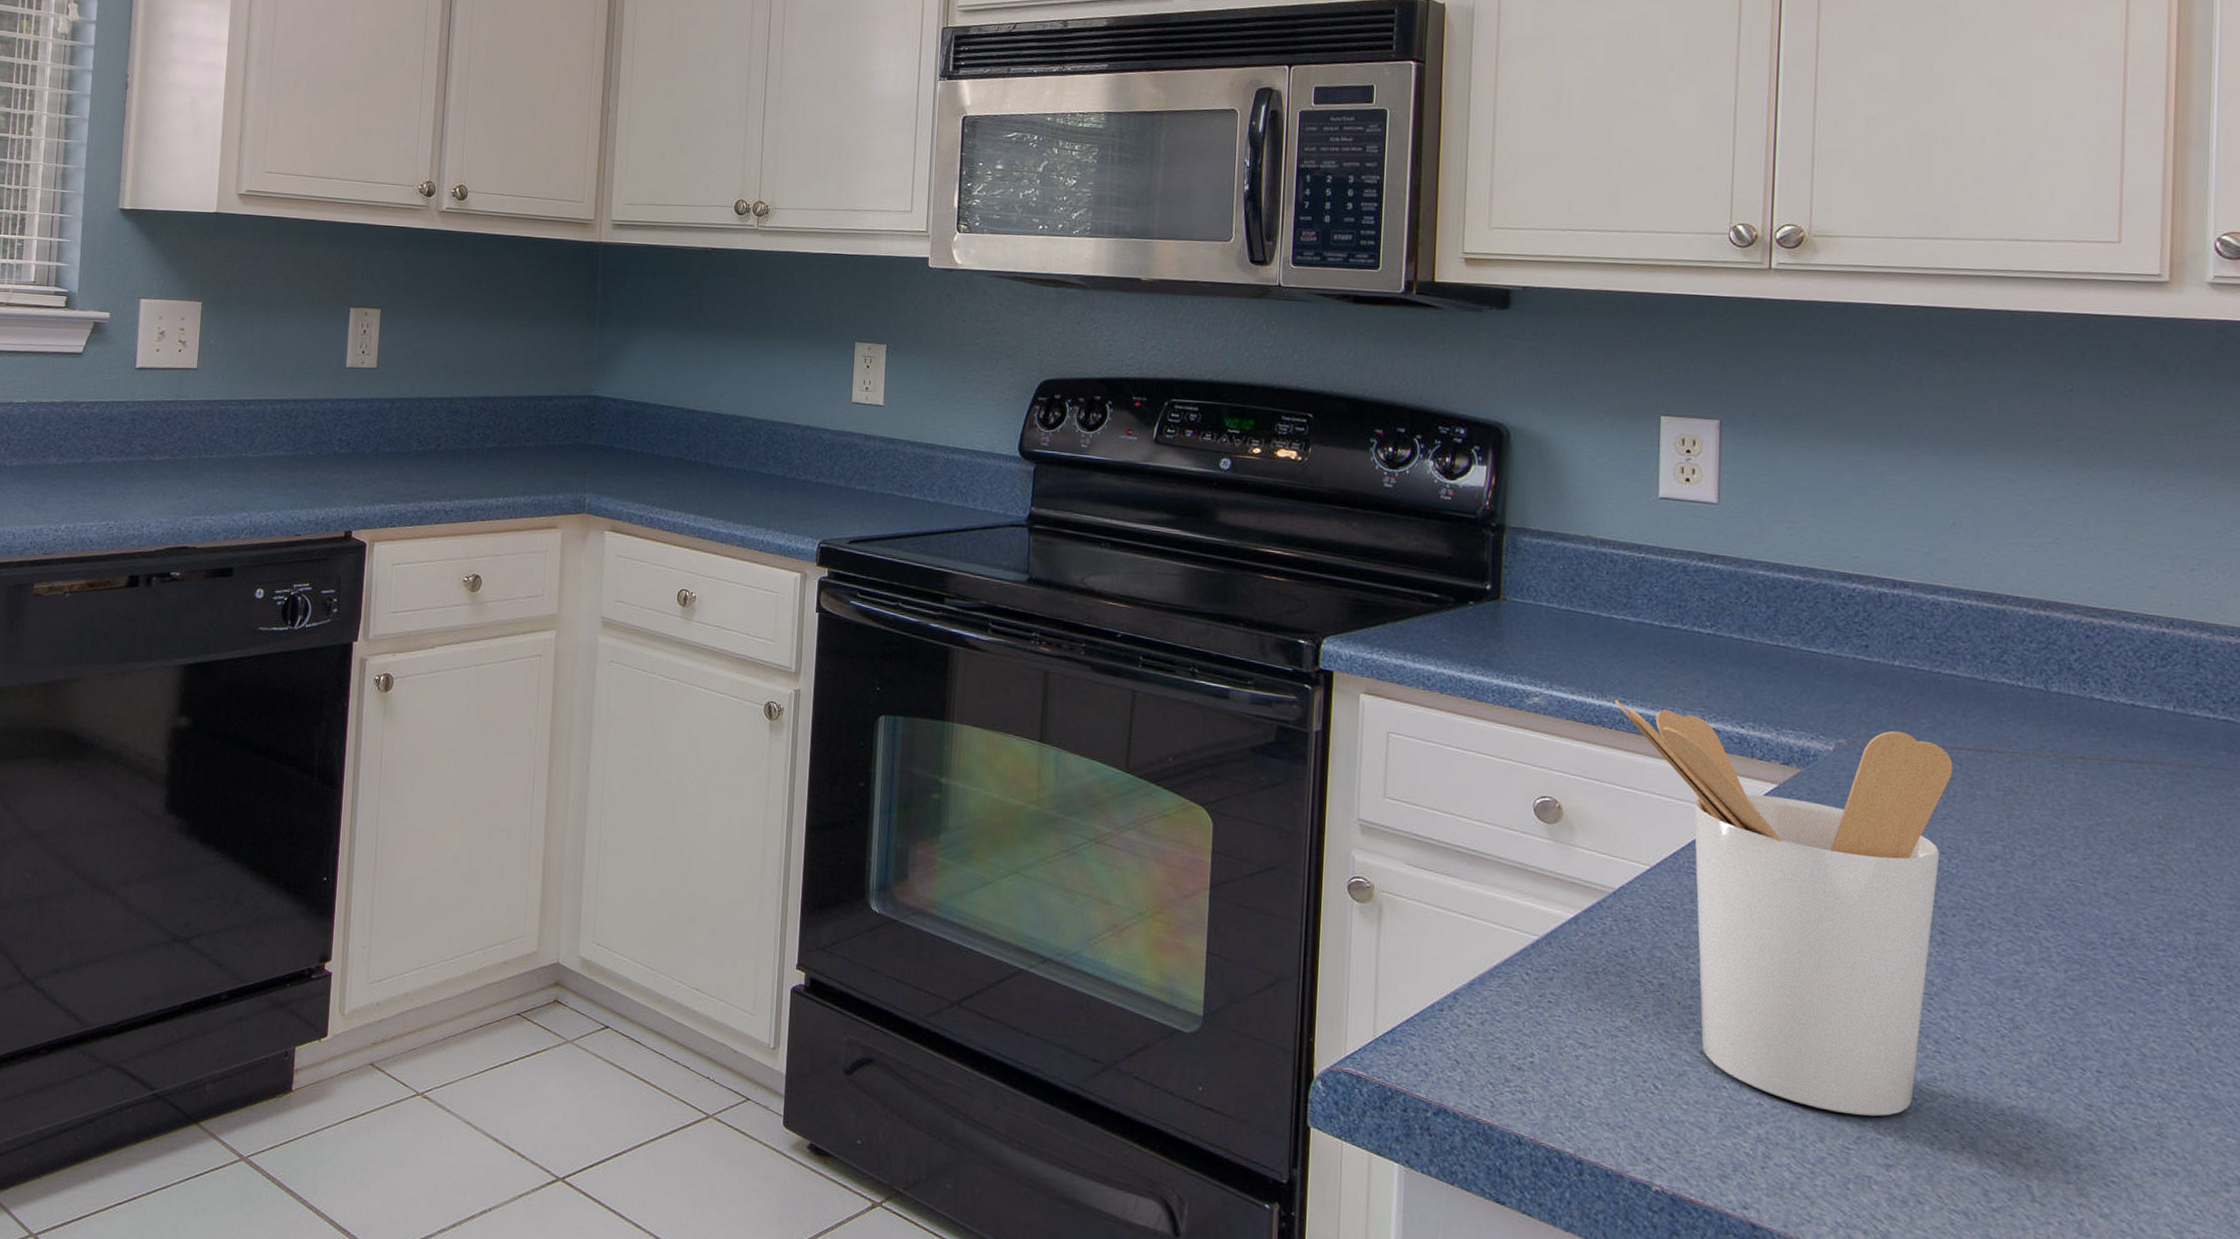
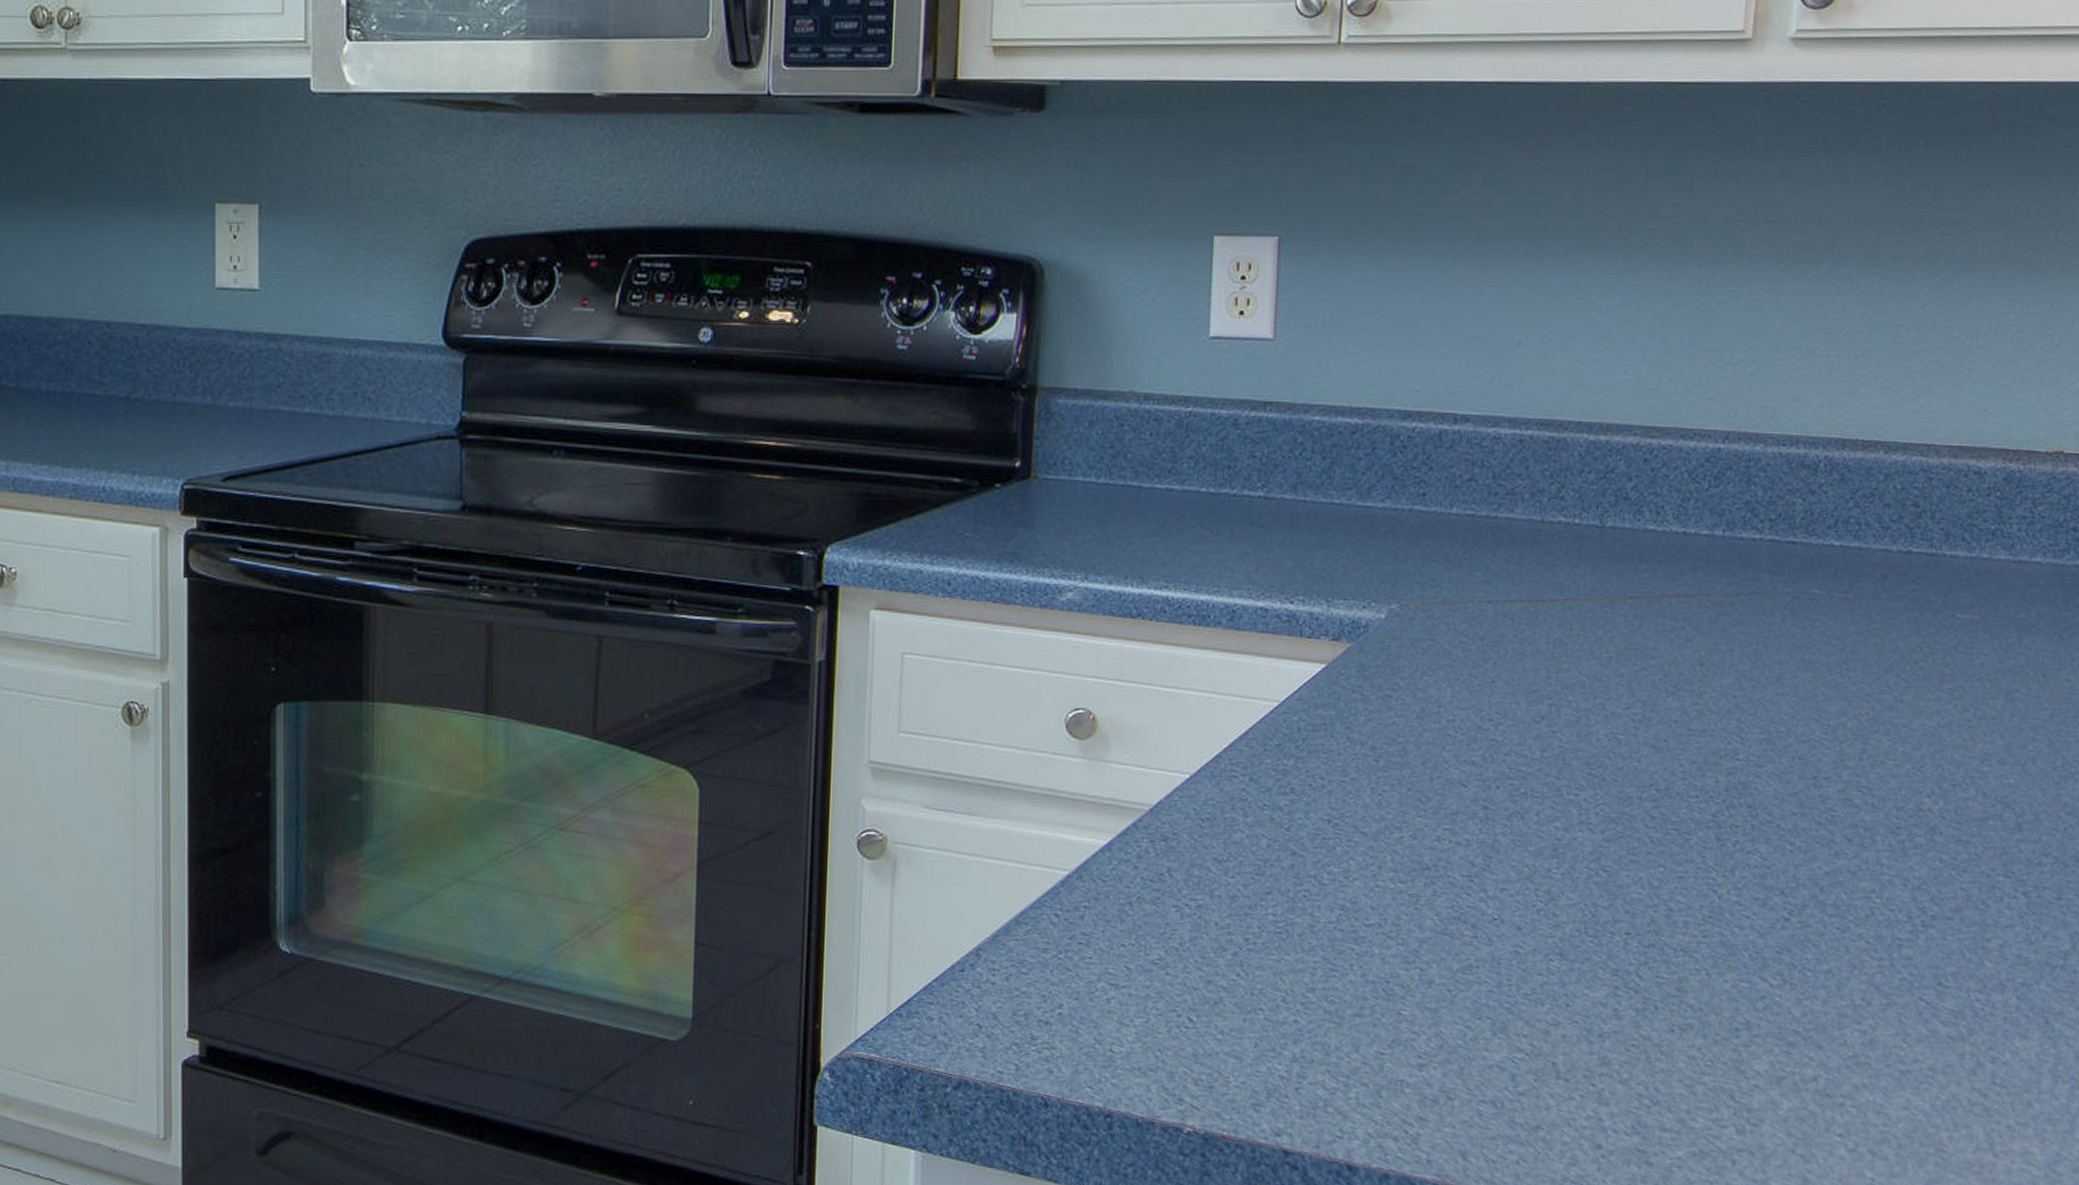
utensil holder: present [1615,700,1953,1117] -> none [1156,585,1505,1018]

